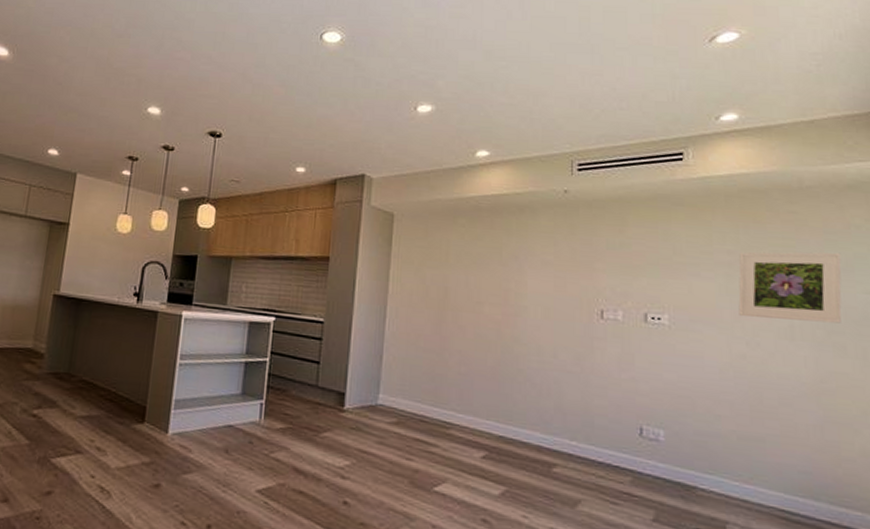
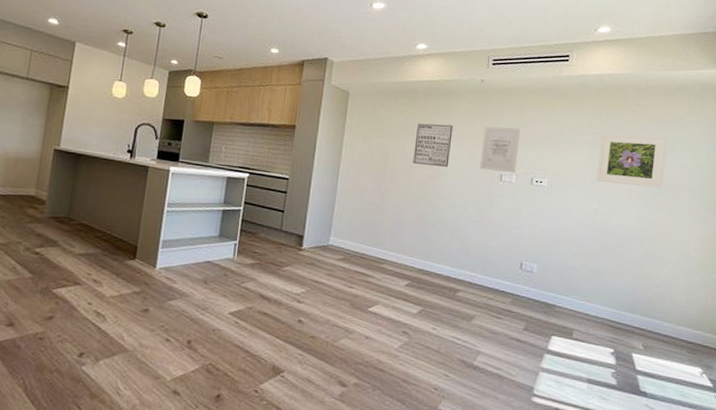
wall art: none [481,248,531,302] -> present [413,123,453,167]
wall art: none [572,248,624,309] -> present [480,126,521,174]

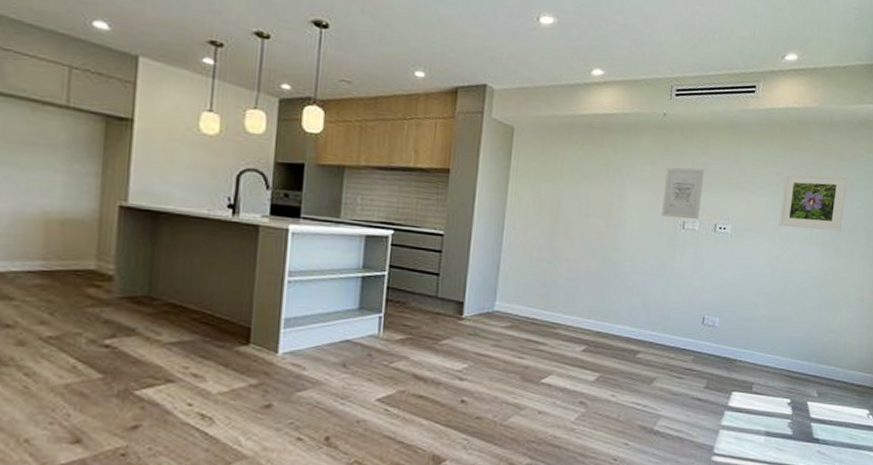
wall art: present [413,123,453,167] -> none [589,164,633,215]

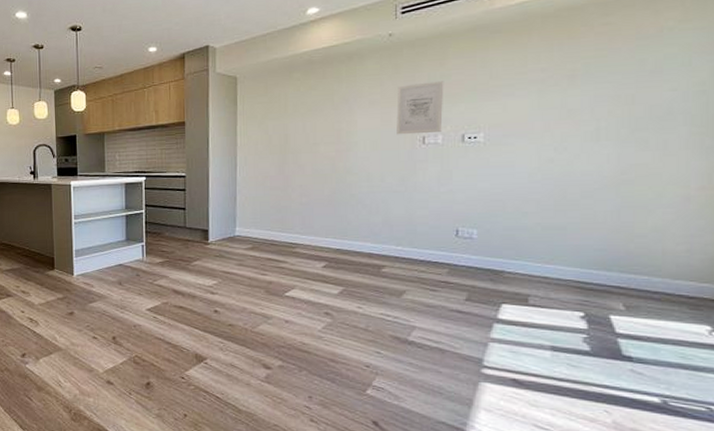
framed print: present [779,173,848,231] -> none [549,56,651,127]

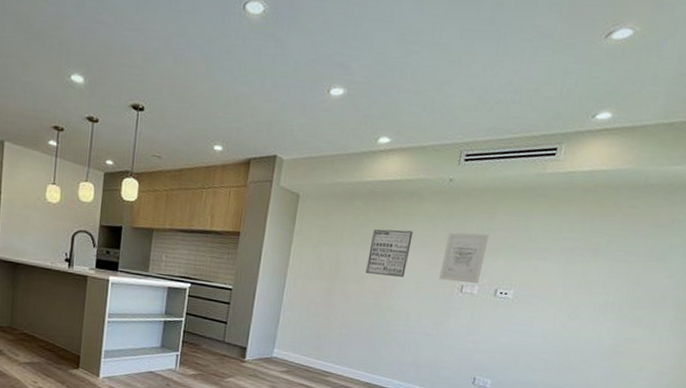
wall art: none [316,92,360,141] -> present [366,229,413,277]

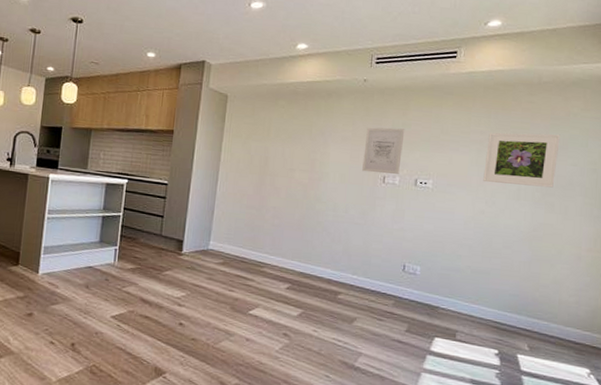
wall art: present [366,229,413,277] -> none [293,125,335,170]
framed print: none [568,240,660,301] -> present [483,132,560,188]

